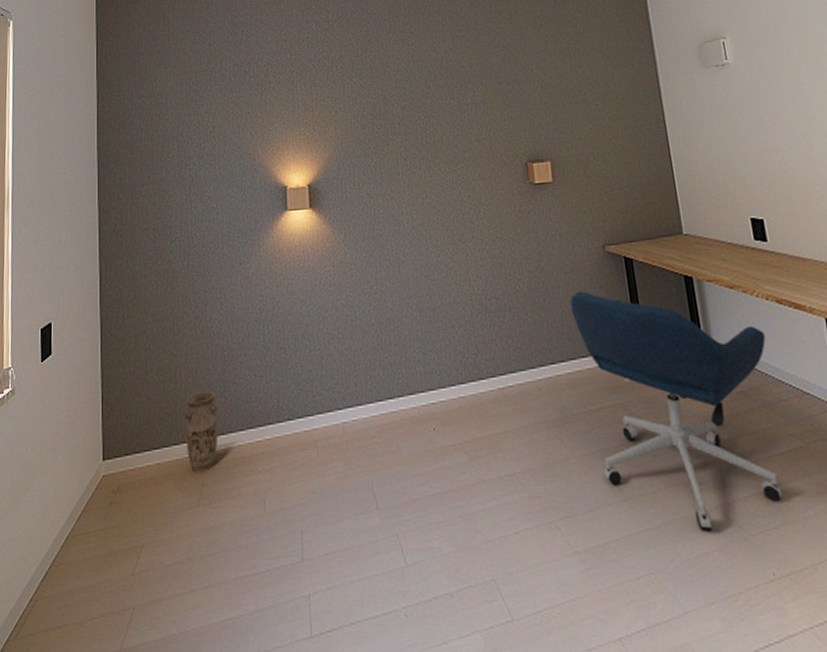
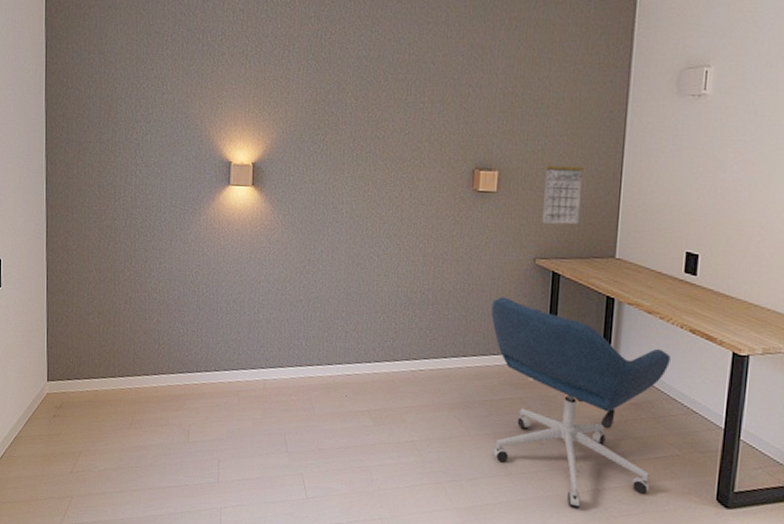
vase: present [184,391,219,472] -> none [121,337,153,402]
calendar: none [594,136,639,208] -> present [541,154,584,225]

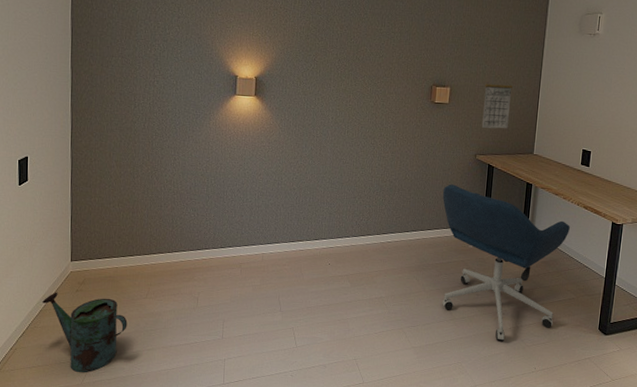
watering can: none [17,416,110,513] -> present [42,292,128,372]

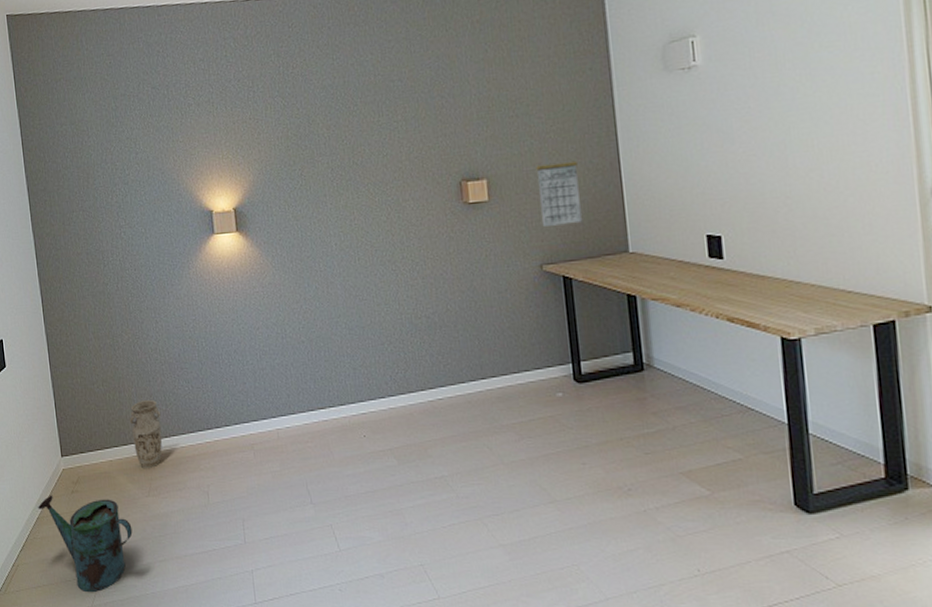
vase: none [138,221,168,276] -> present [130,400,163,468]
office chair: present [442,184,570,342] -> none [503,310,713,531]

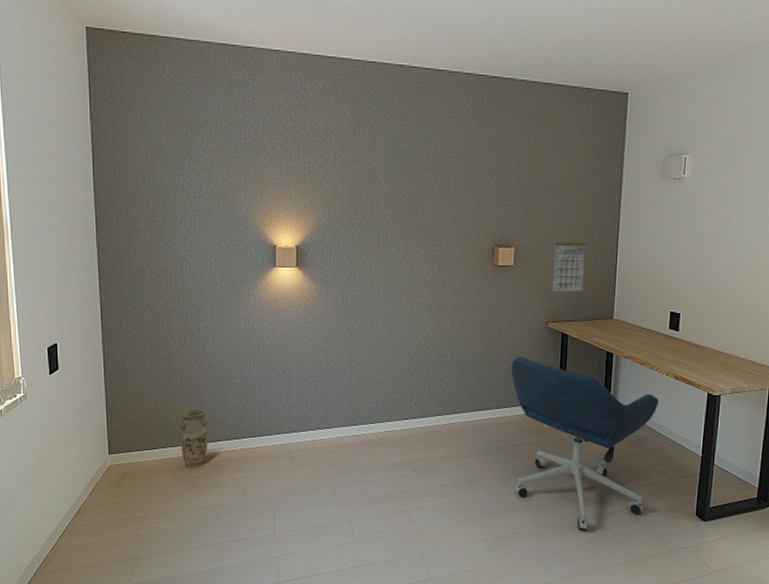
watering can: present [38,495,133,592] -> none [81,487,172,573]
office chair: none [503,310,713,531] -> present [511,356,659,531]

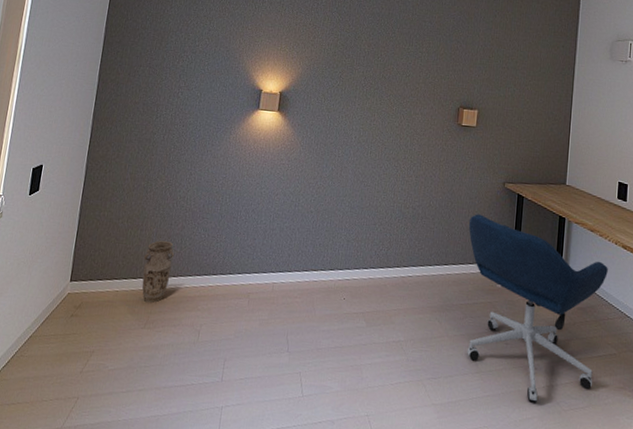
calendar: present [552,231,586,292] -> none [510,99,543,156]

